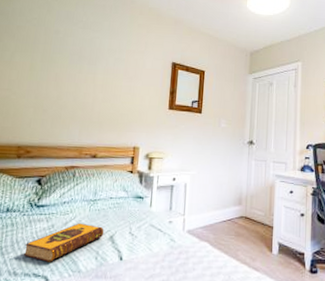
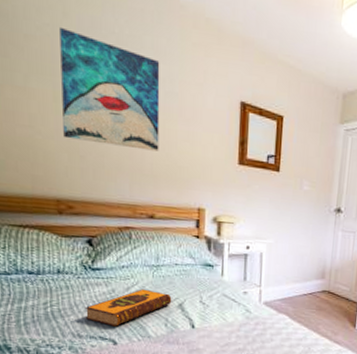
wall art: none [33,19,113,103] -> present [59,26,160,152]

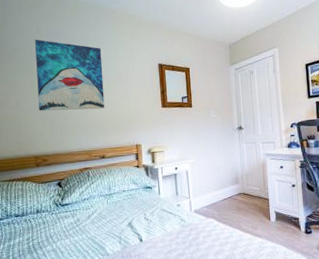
hardback book: present [84,289,172,327] -> none [57,215,123,250]

